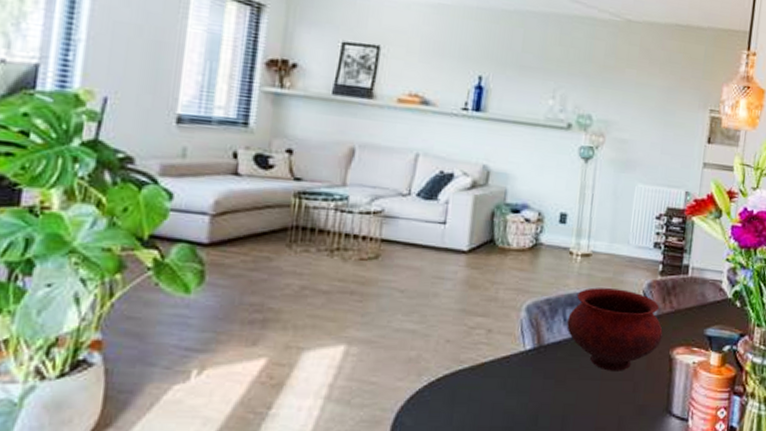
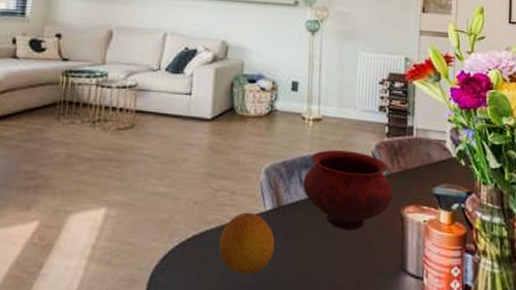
fruit: none [472,351,534,416] -> present [219,212,275,275]

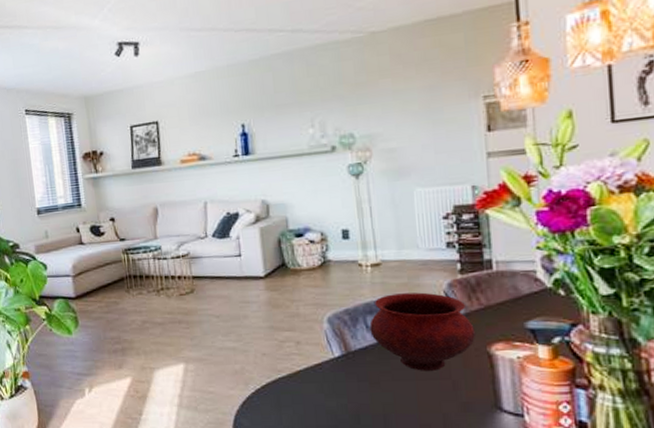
fruit: present [219,212,275,275] -> none [293,359,350,416]

